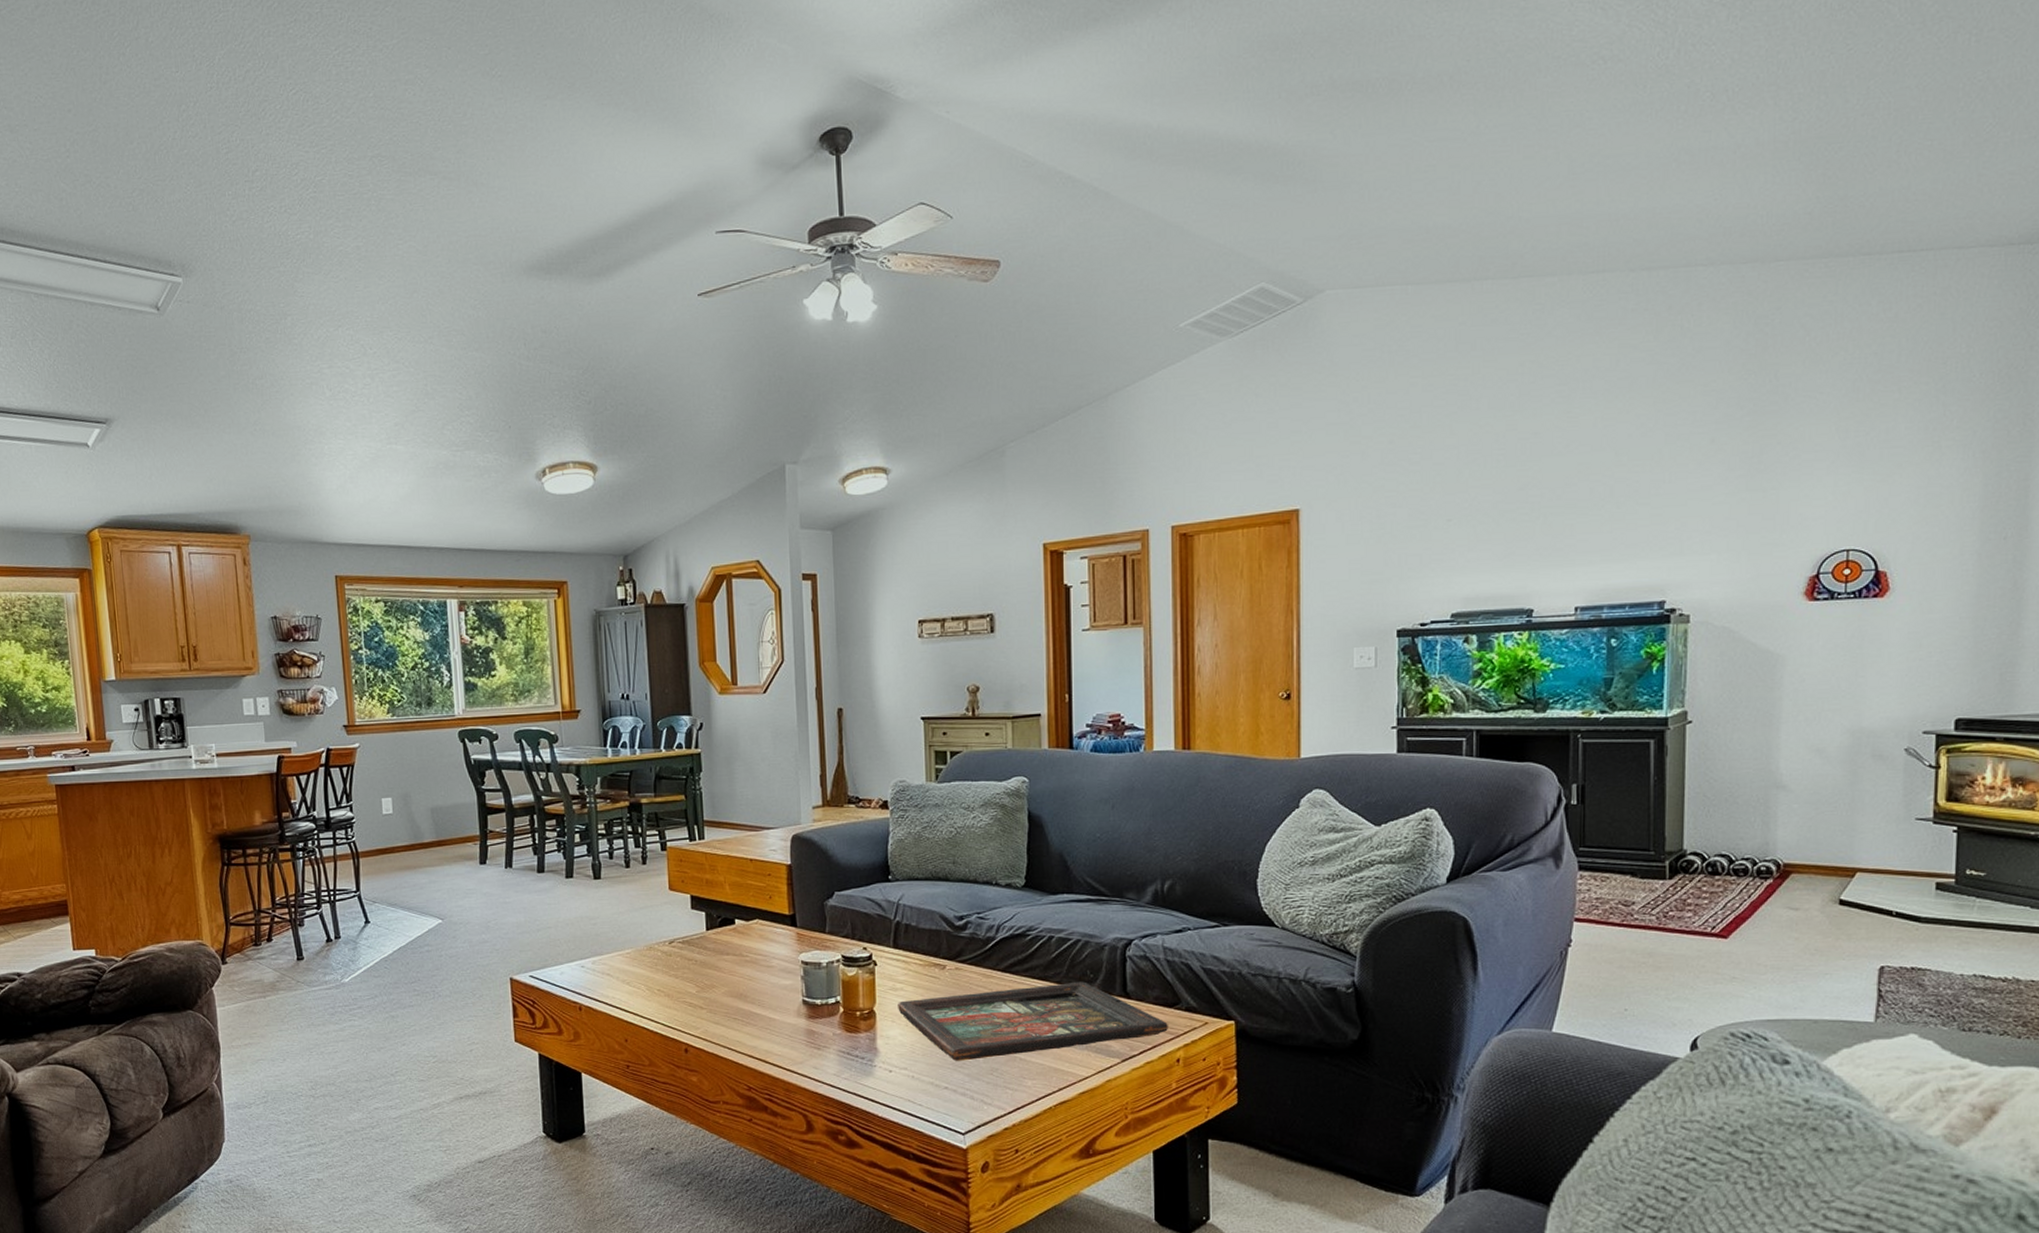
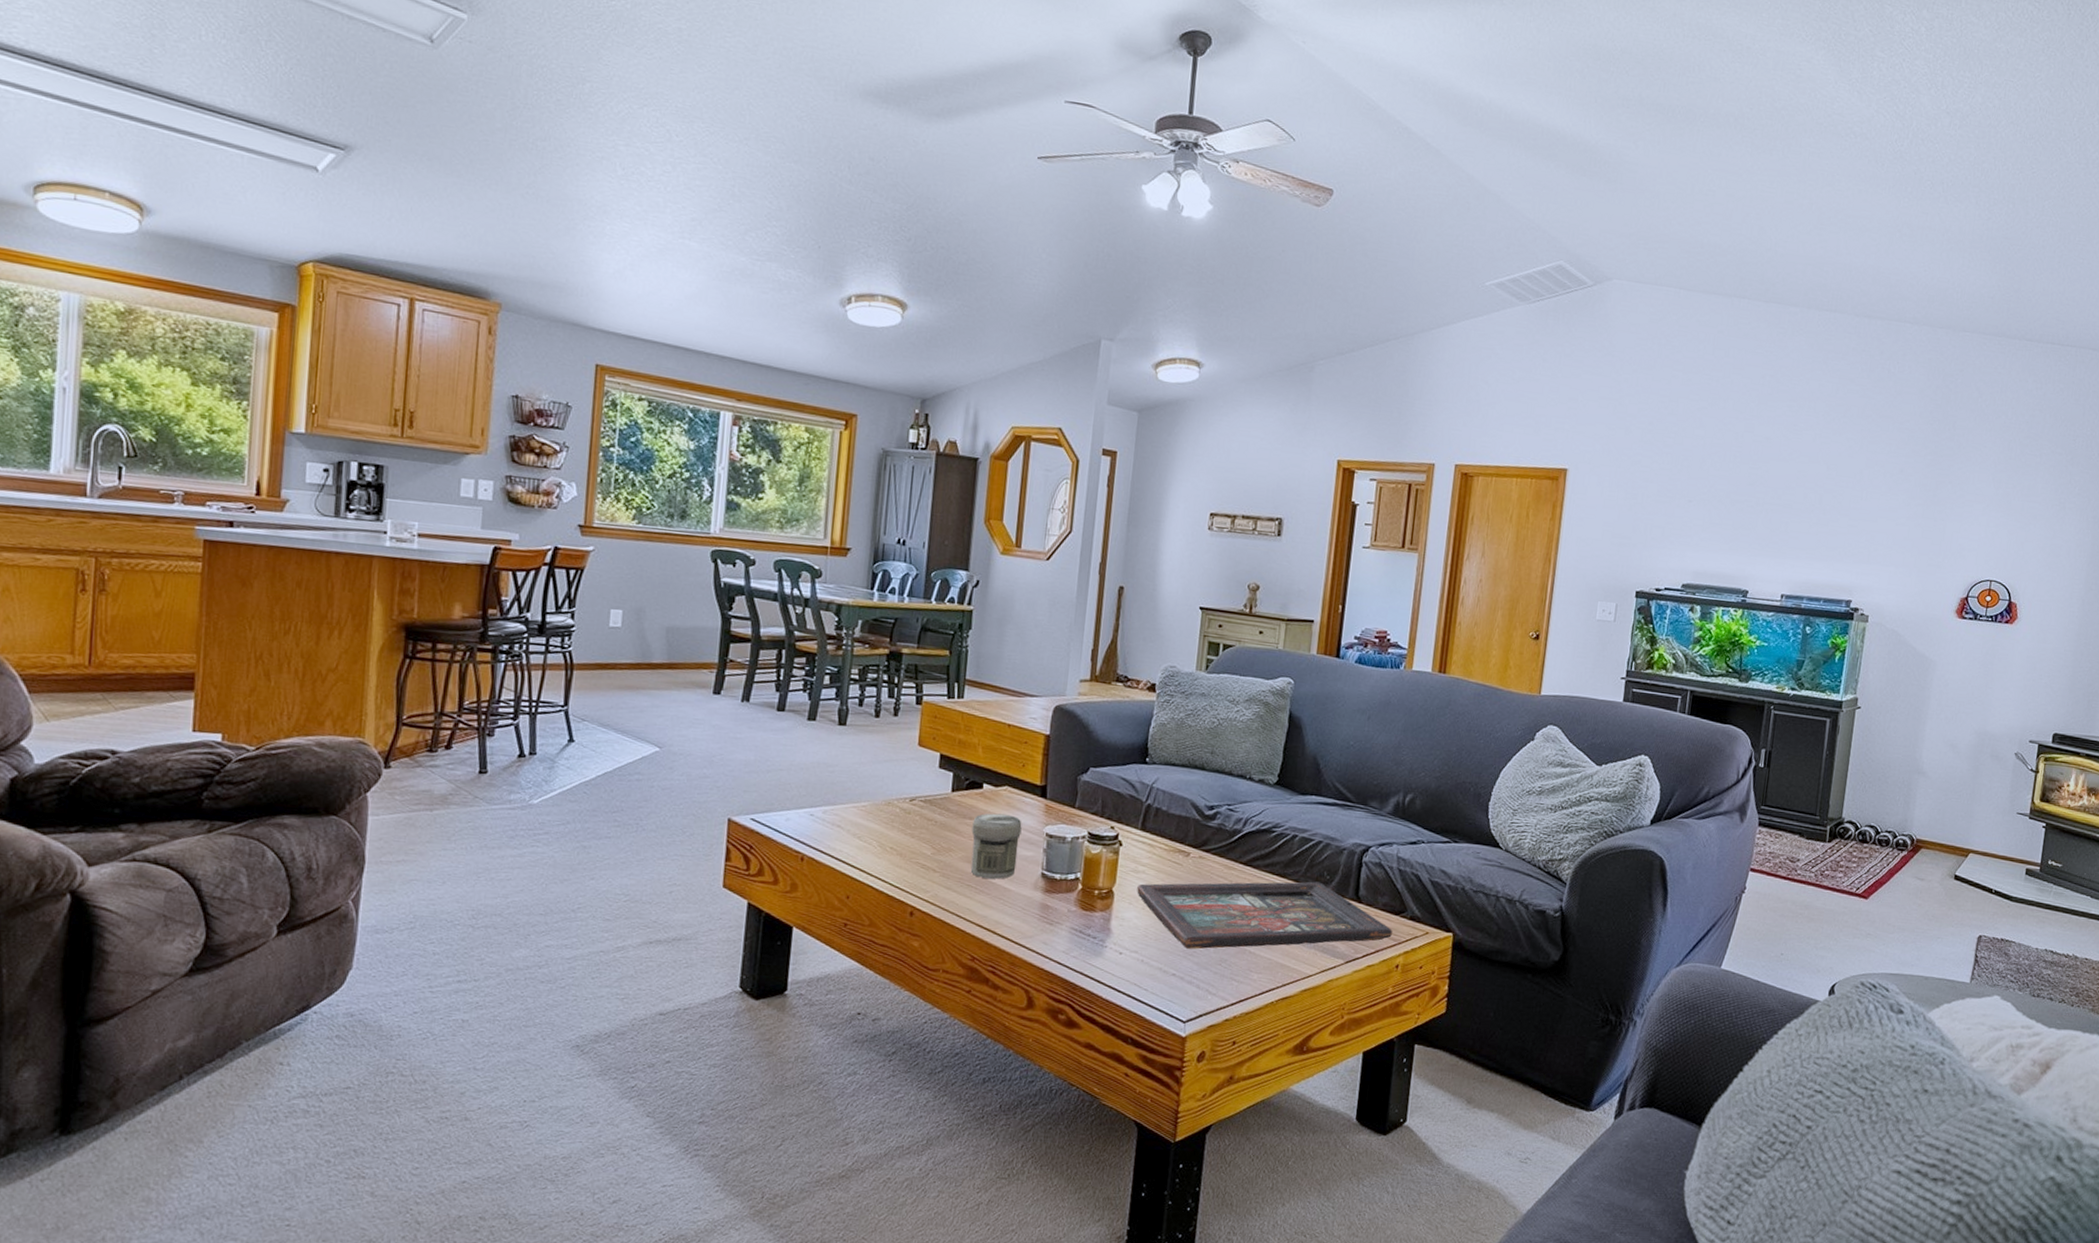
jar: none [730,947,778,1010] -> present [970,813,1022,879]

